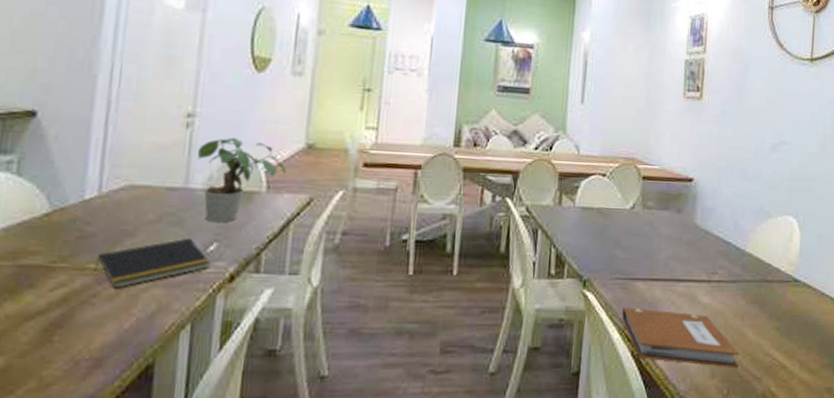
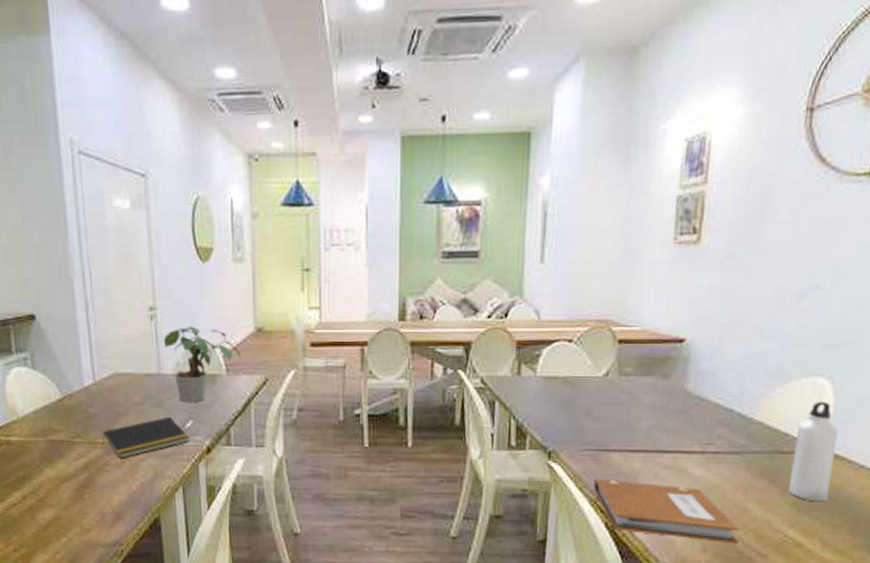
water bottle: none [773,236,804,326] -> present [788,401,838,502]

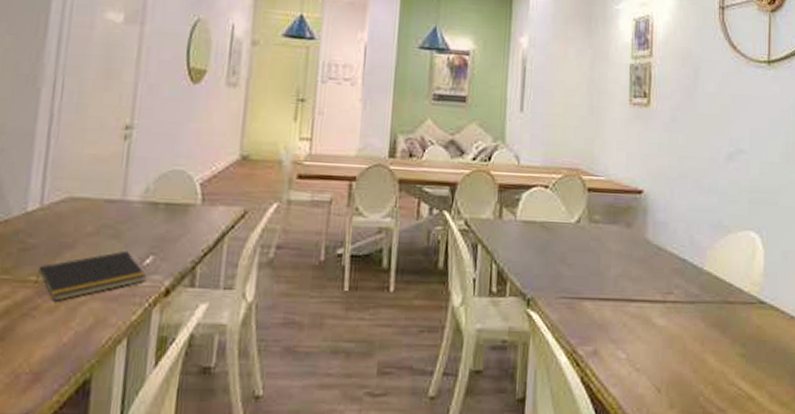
potted plant: present [163,326,241,403] -> none [134,149,222,236]
notebook: present [593,479,740,544] -> none [569,329,701,399]
water bottle: present [788,401,838,502] -> none [737,253,770,353]

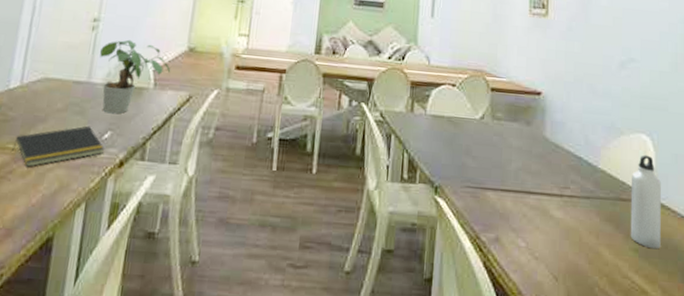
potted plant: none [134,149,222,236] -> present [99,39,171,114]
water bottle: none [737,253,770,353] -> present [630,154,661,249]

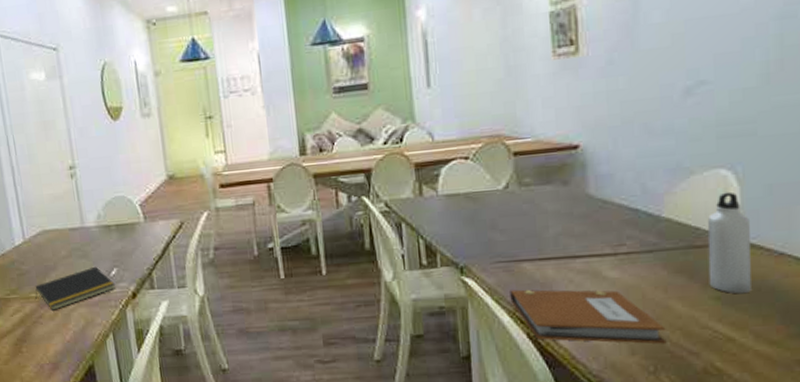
potted plant: present [99,39,171,114] -> none [84,179,157,253]
notebook: none [473,216,596,289] -> present [510,289,667,344]

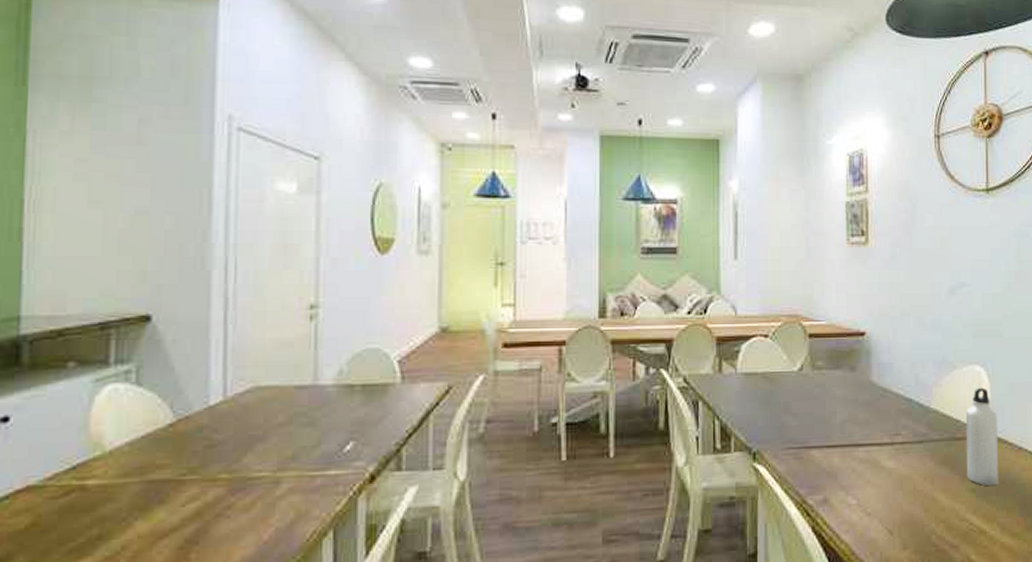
notepad: present [35,266,116,311] -> none [226,438,349,498]
notebook: present [510,289,667,344] -> none [798,478,932,537]

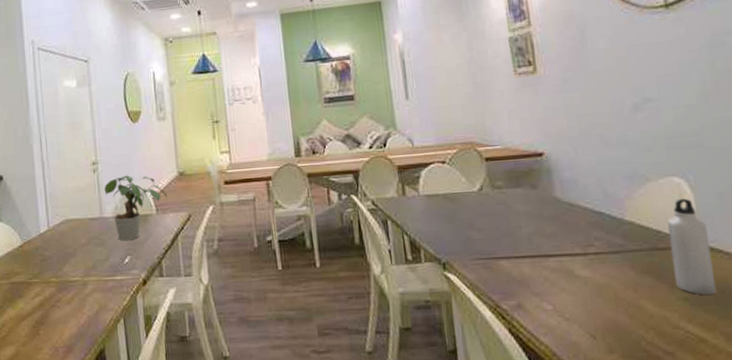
potted plant: none [324,326,421,420] -> present [104,175,168,241]

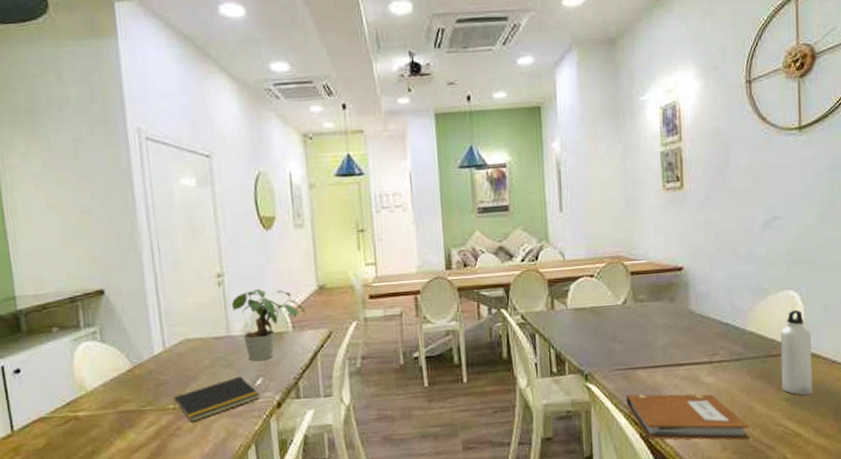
notepad: none [55,254,129,295] -> present [173,376,261,422]
notebook: none [490,285,642,343] -> present [626,393,750,440]

